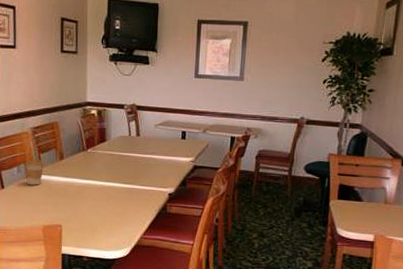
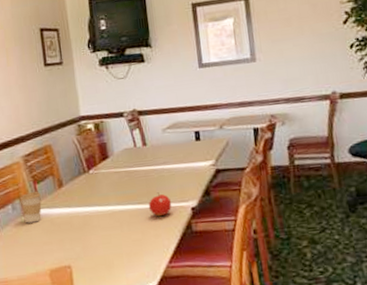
fruit: none [133,177,153,197] -> present [148,192,172,217]

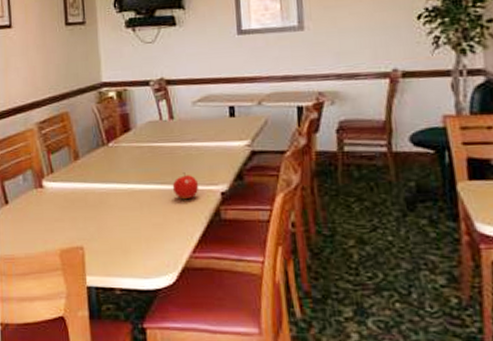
coffee cup: present [19,191,42,224] -> none [31,162,55,197]

